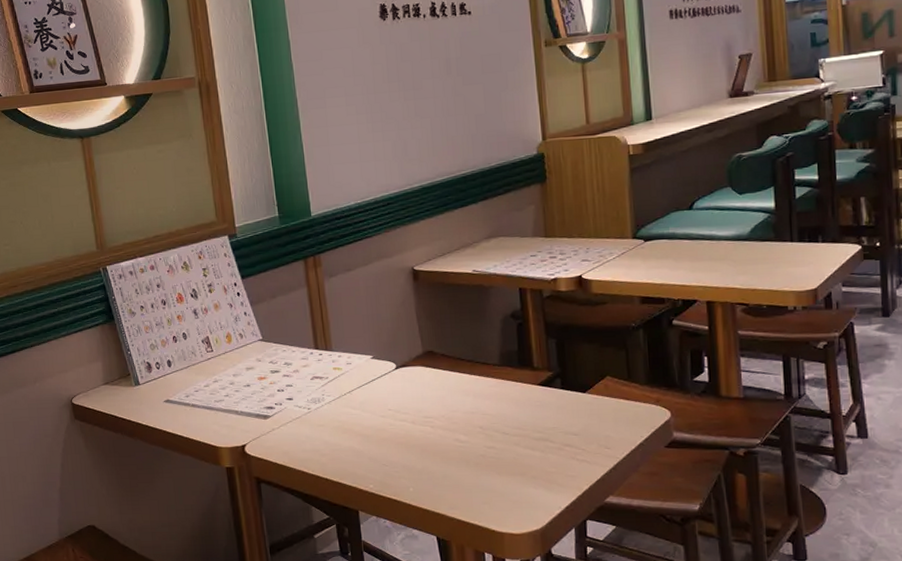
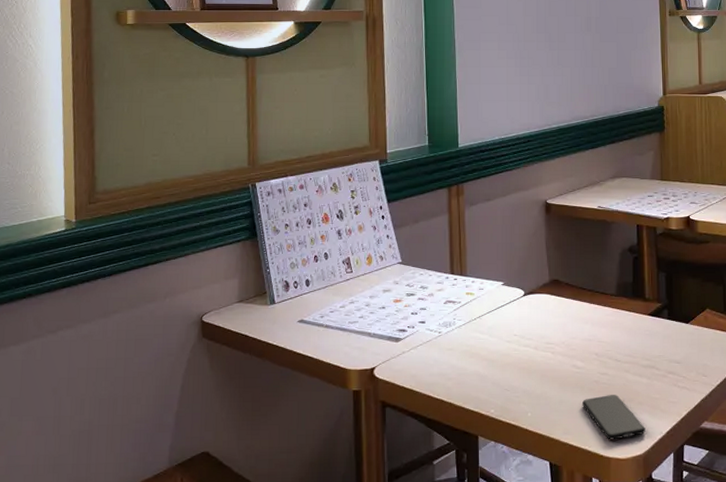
smartphone: none [469,469,542,515] -> present [582,395,645,440]

